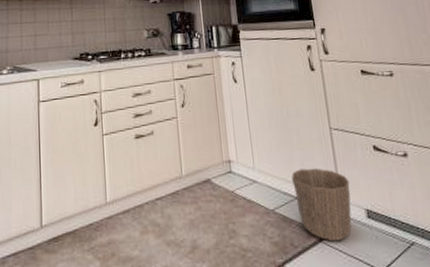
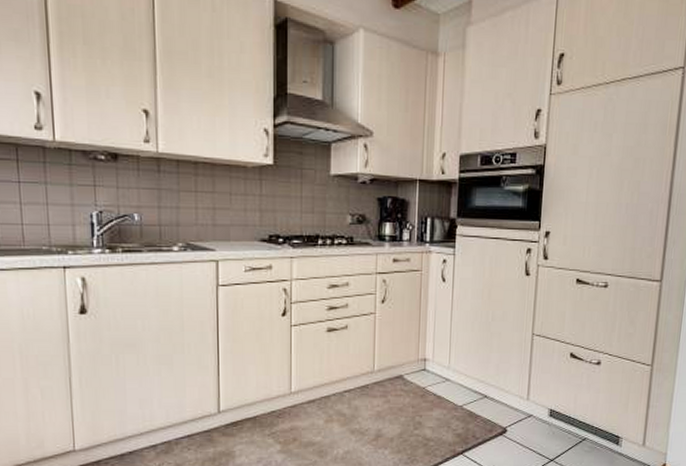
waste basket: present [292,168,352,241] -> none [485,370,540,435]

